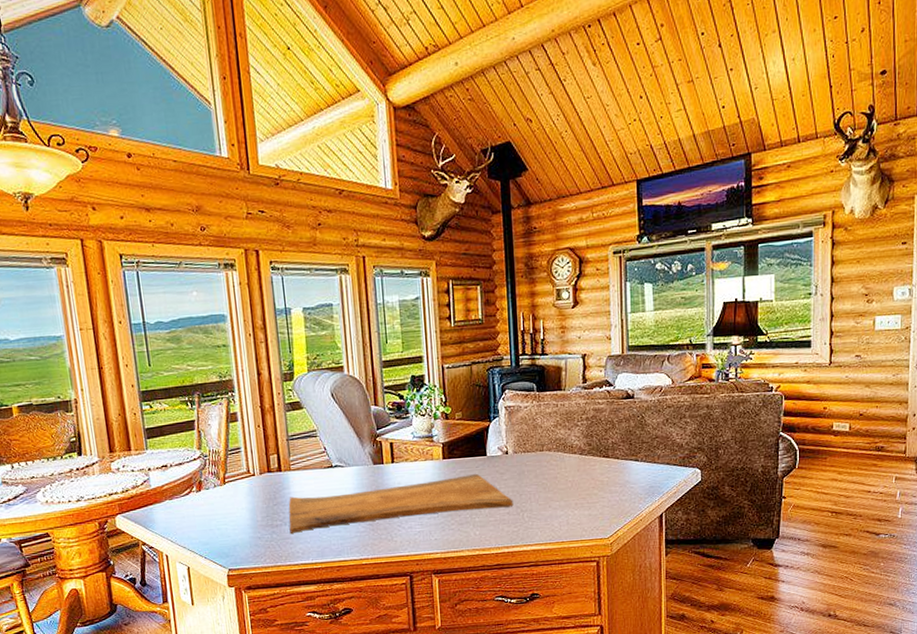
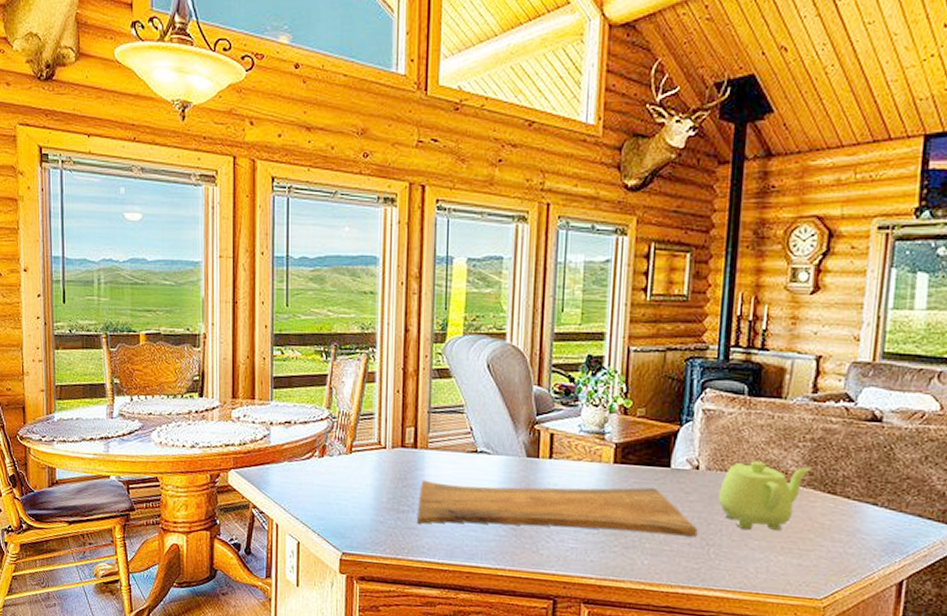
teapot: none [525,440,589,495] -> present [719,461,811,531]

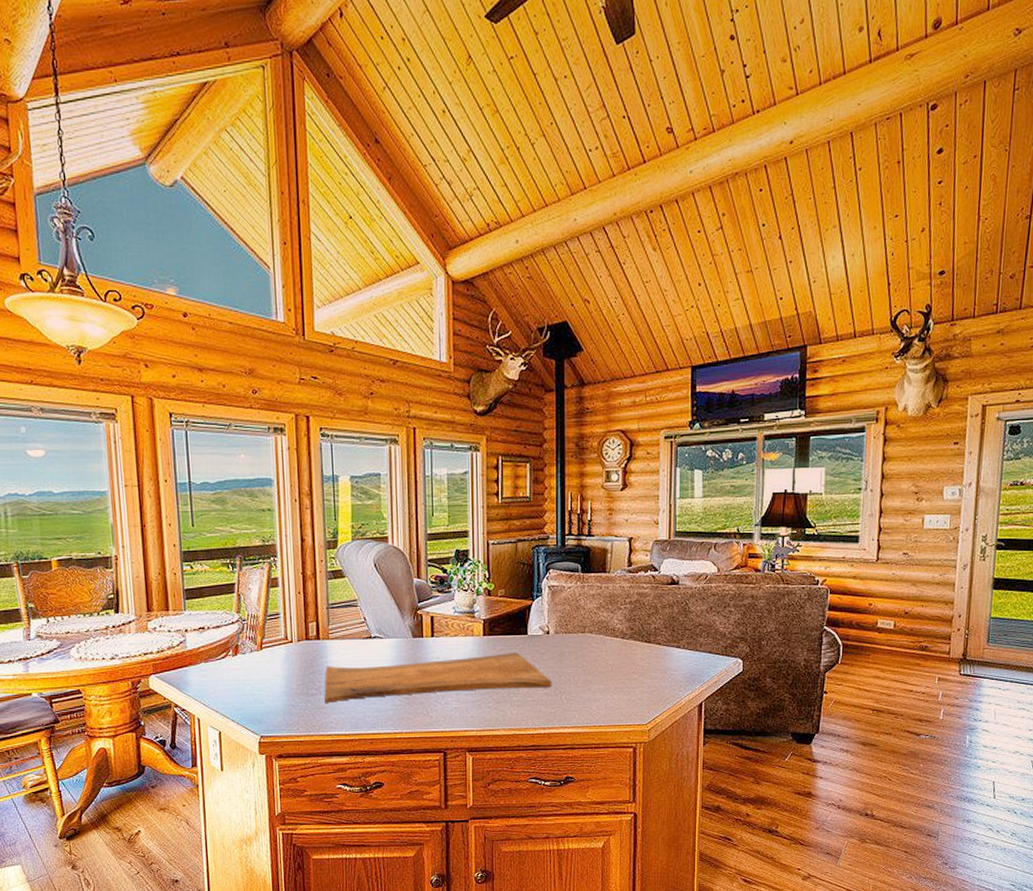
teapot: present [719,461,811,531] -> none [566,623,631,677]

